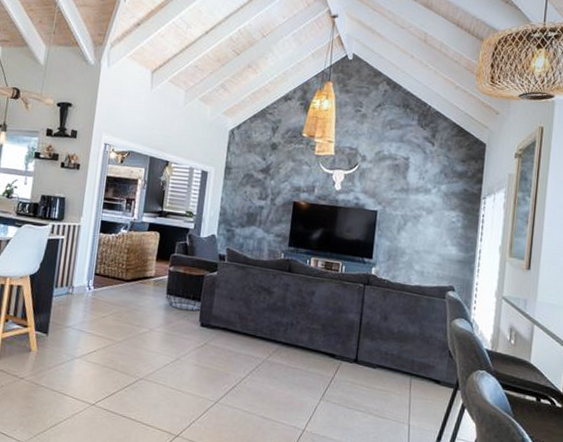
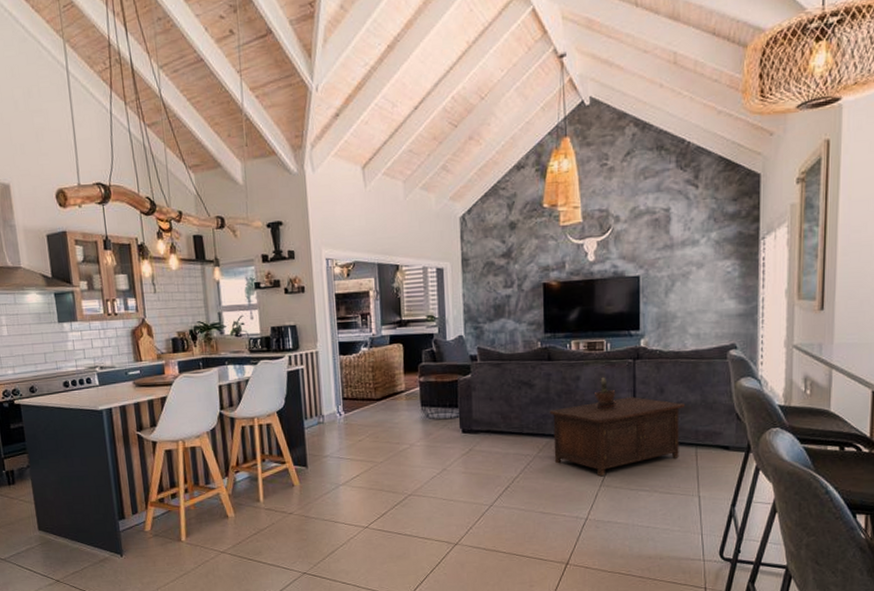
cabinet: none [281,318,406,391] -> present [549,397,686,477]
potted plant: none [326,296,345,328] -> present [595,378,618,410]

